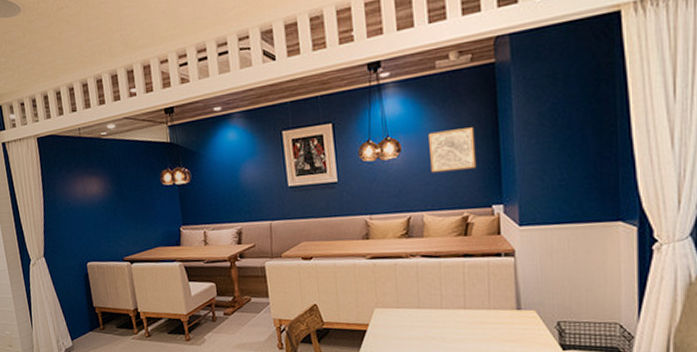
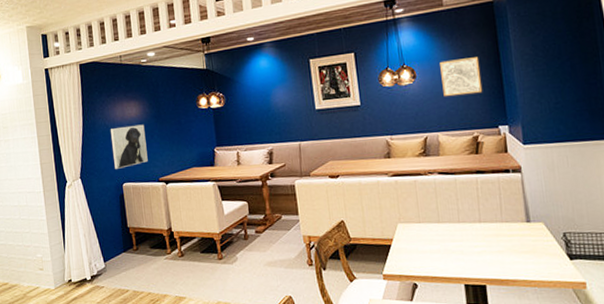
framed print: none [71,201,112,248] -> present [110,124,148,169]

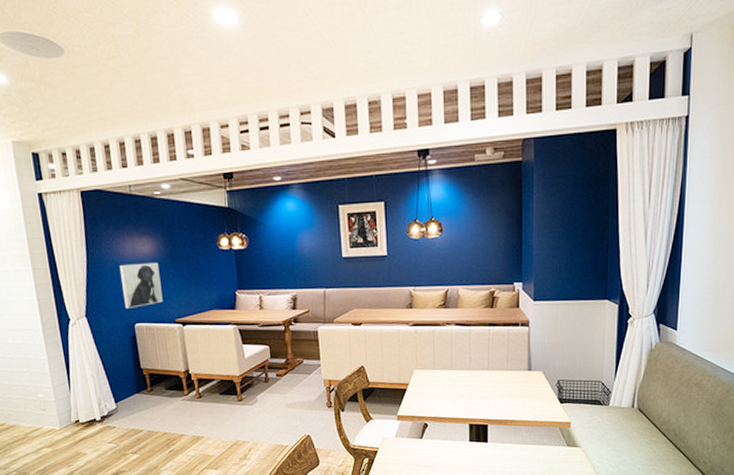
wall art: present [440,57,483,97] -> none [466,215,503,253]

